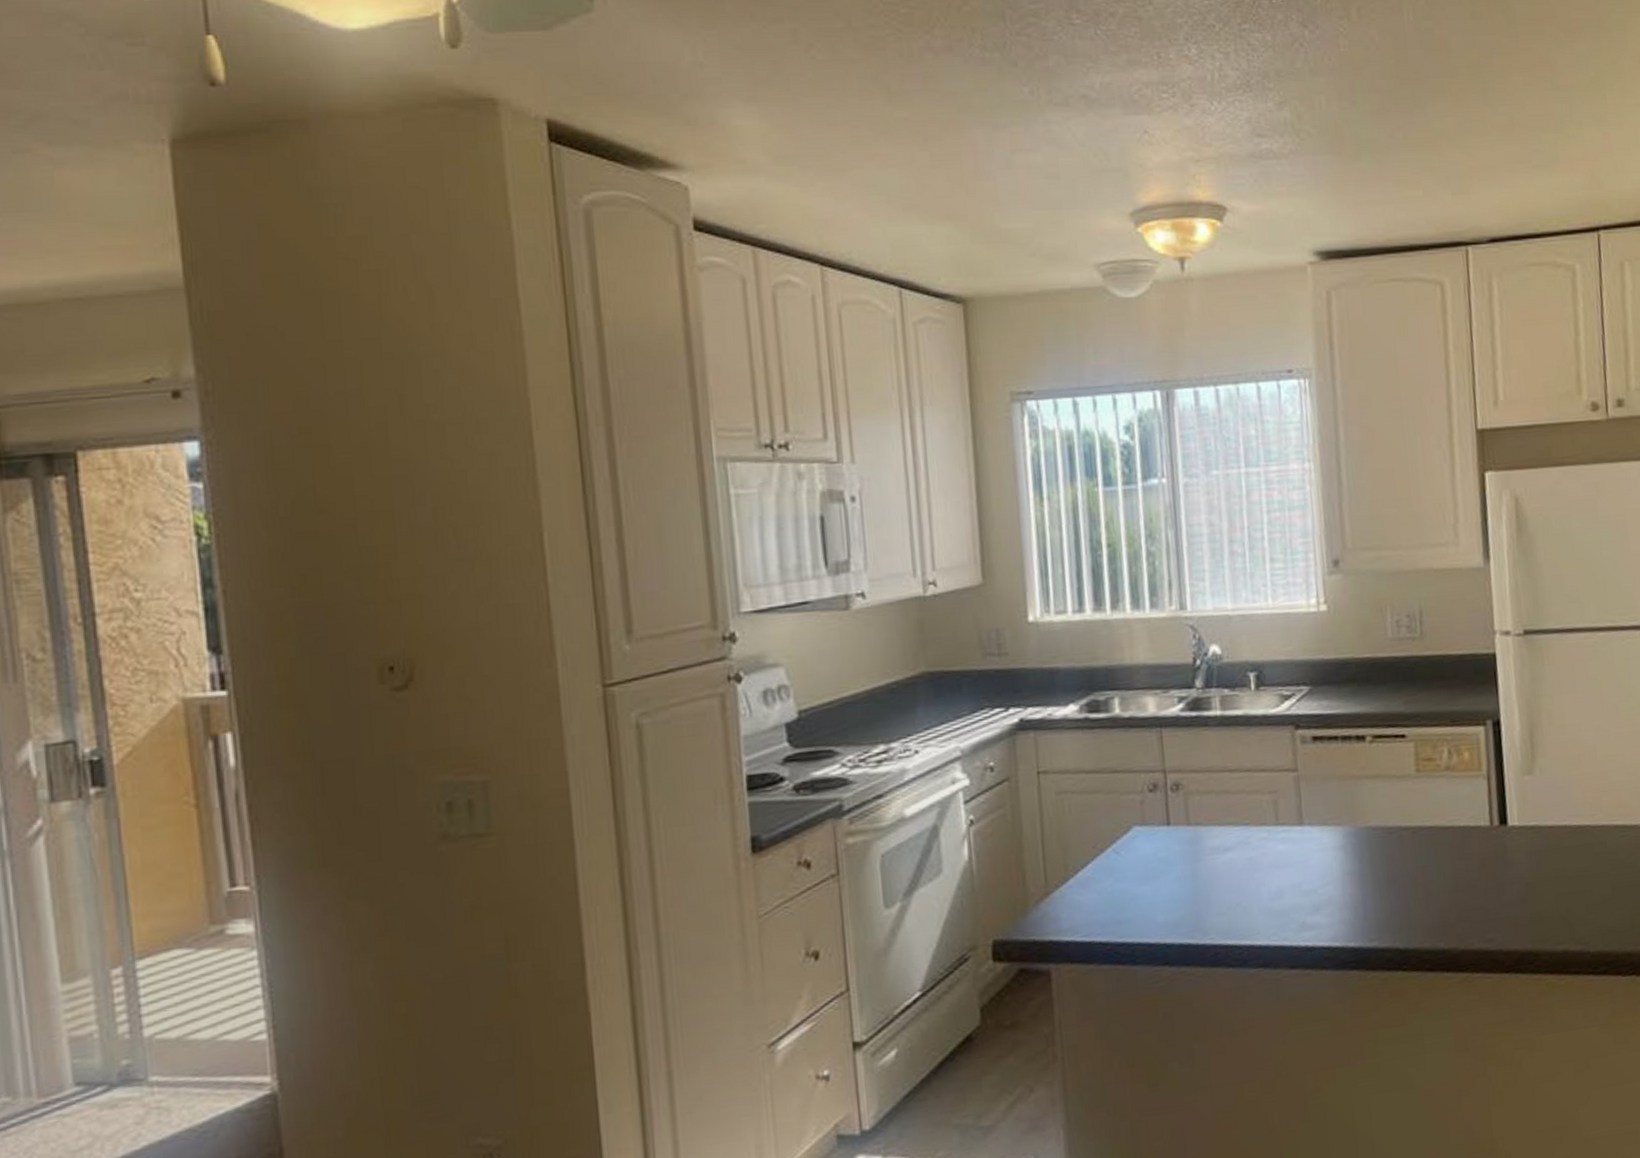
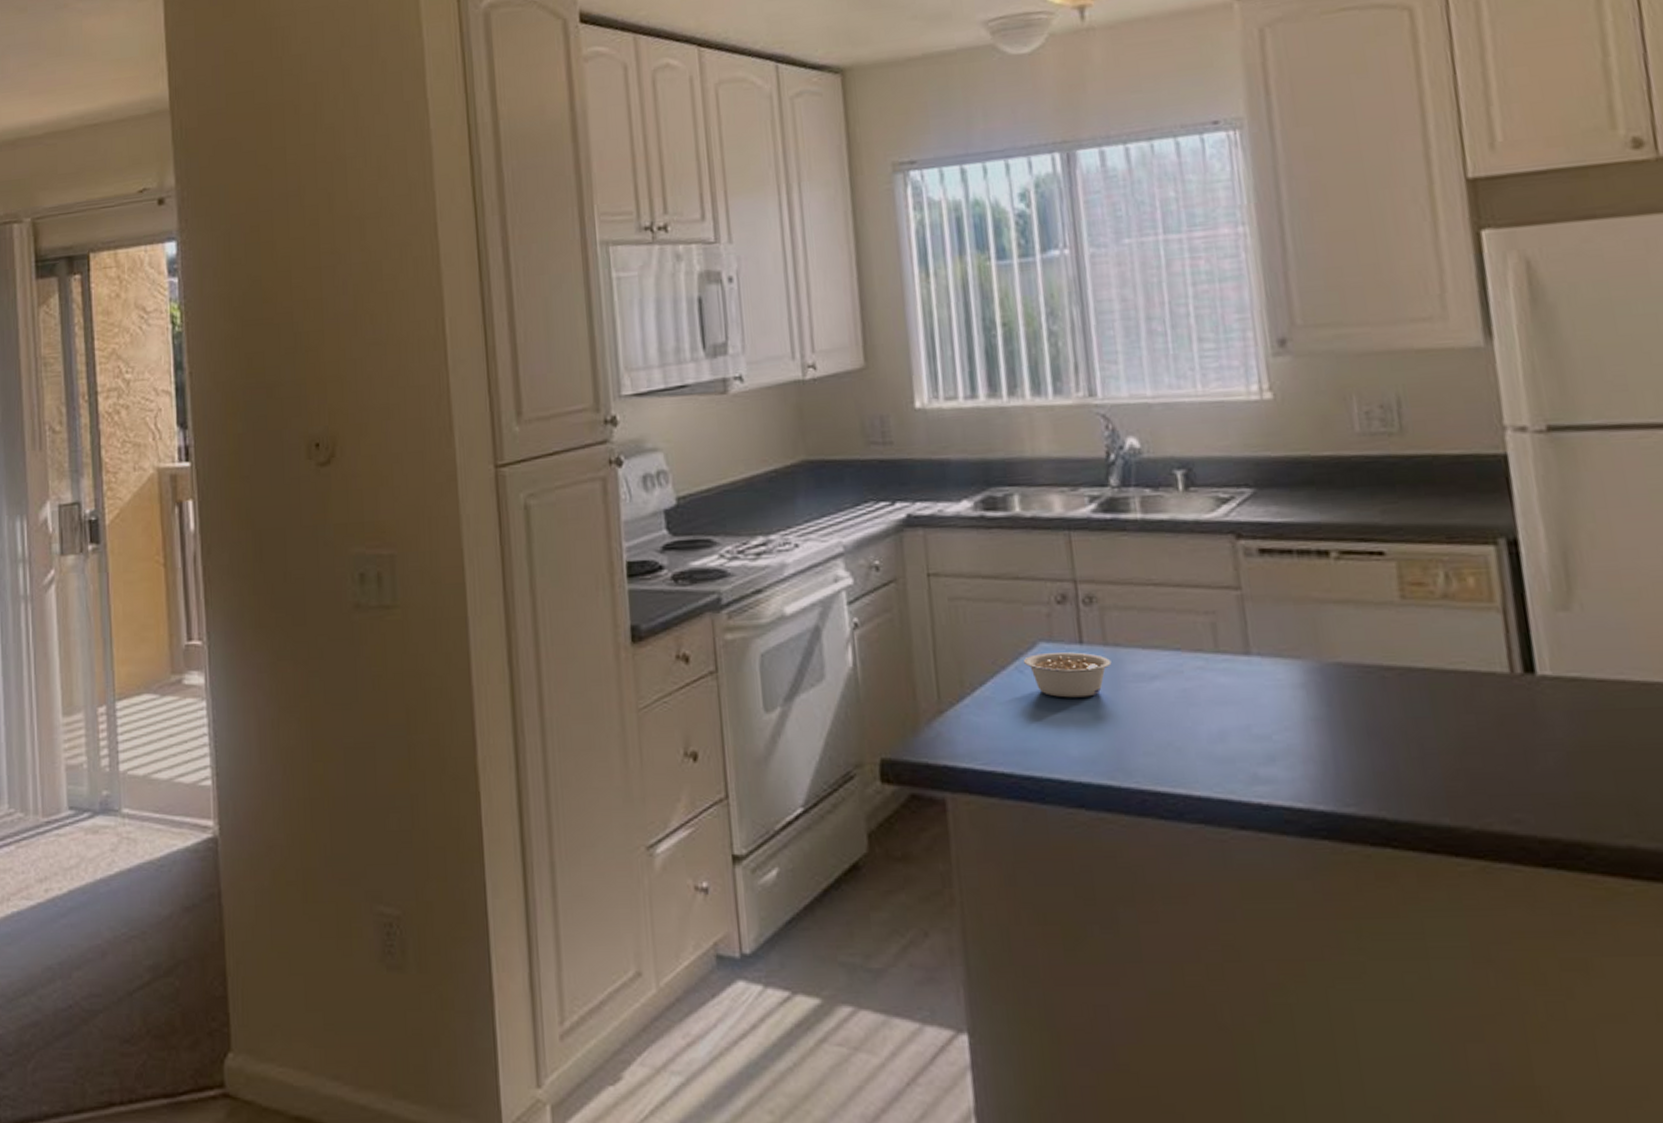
legume: none [1120,832,1193,873] -> present [1024,652,1112,698]

